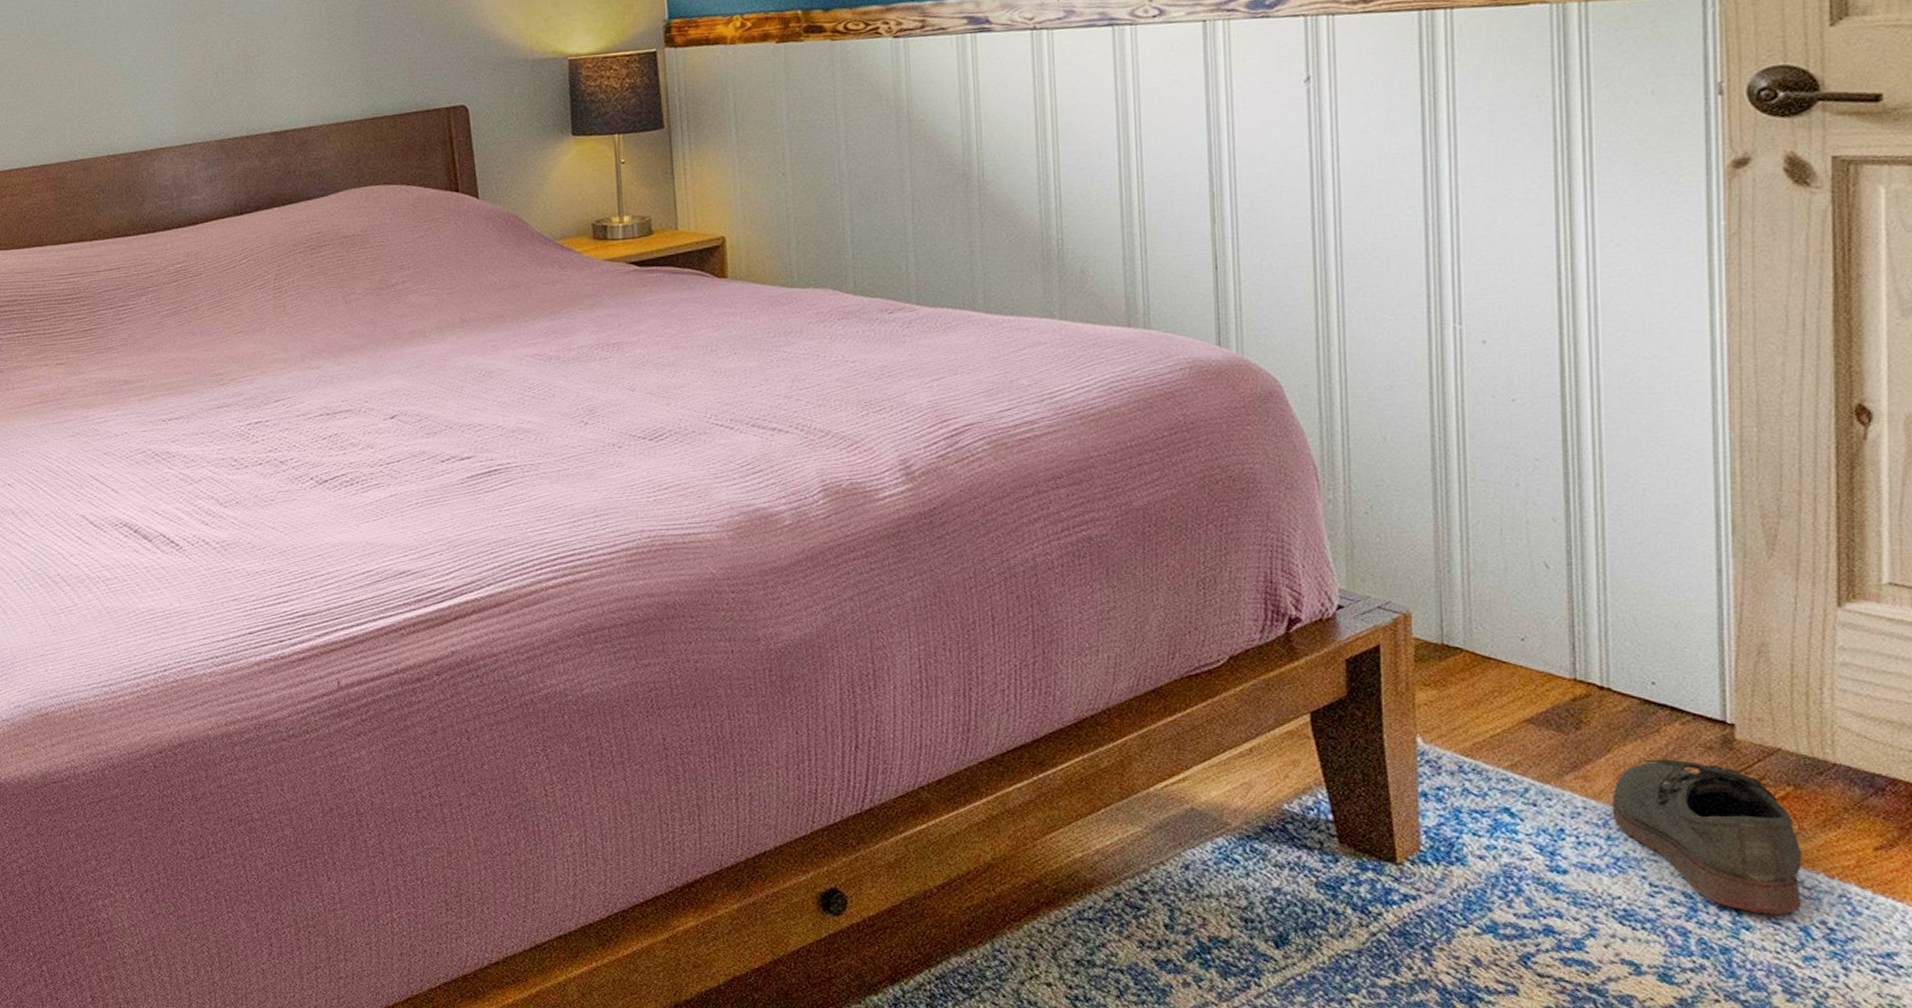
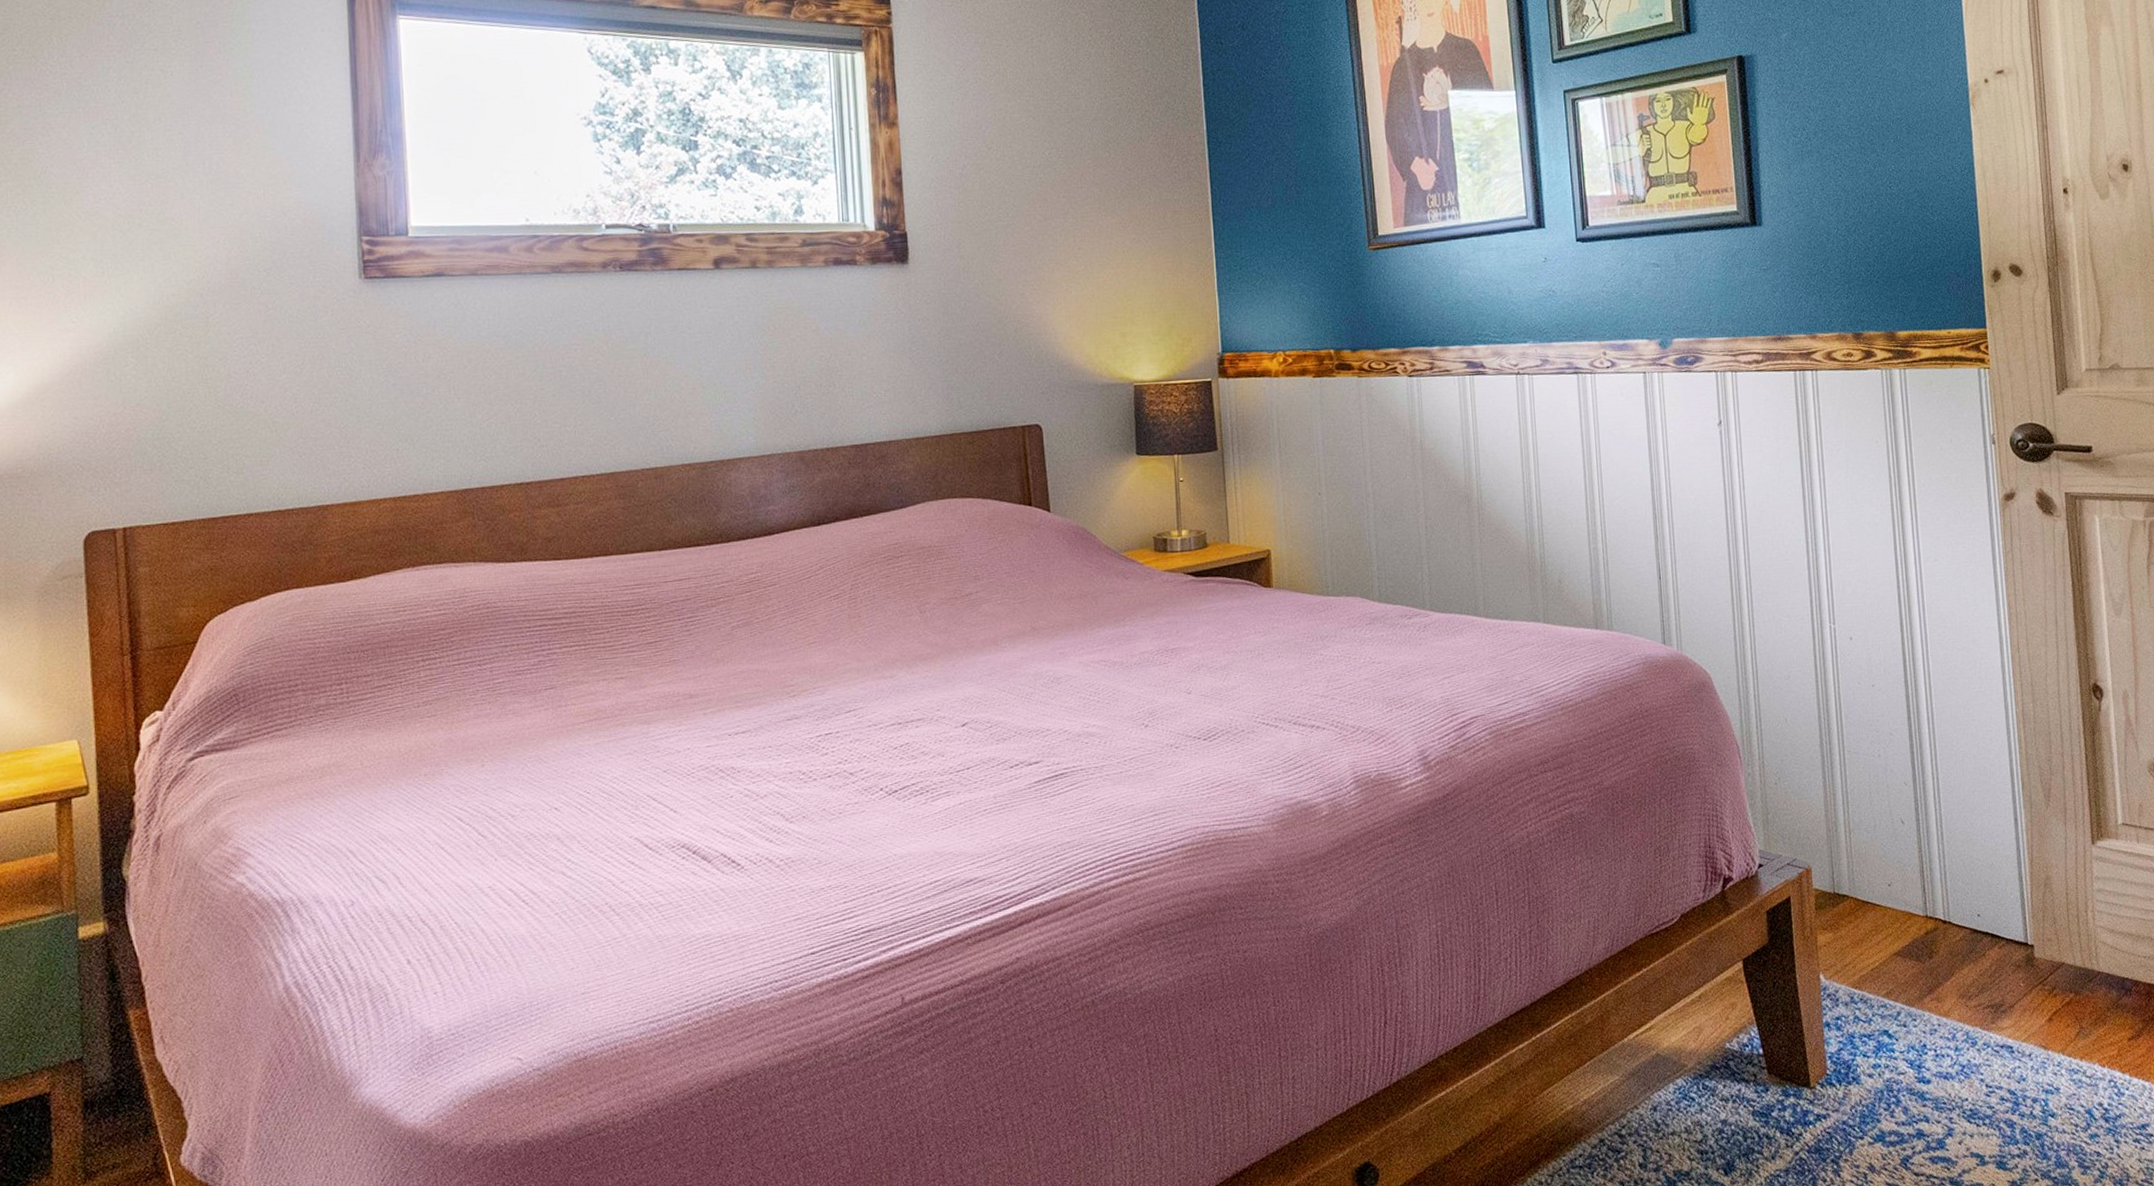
shoe: present [1612,759,1802,915] -> none [1957,977,2086,1102]

